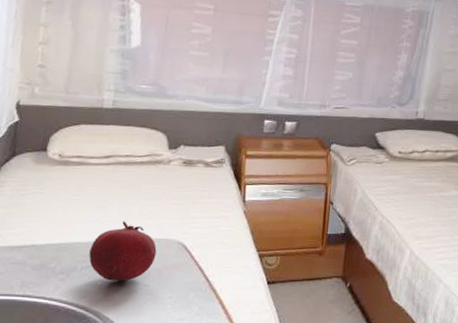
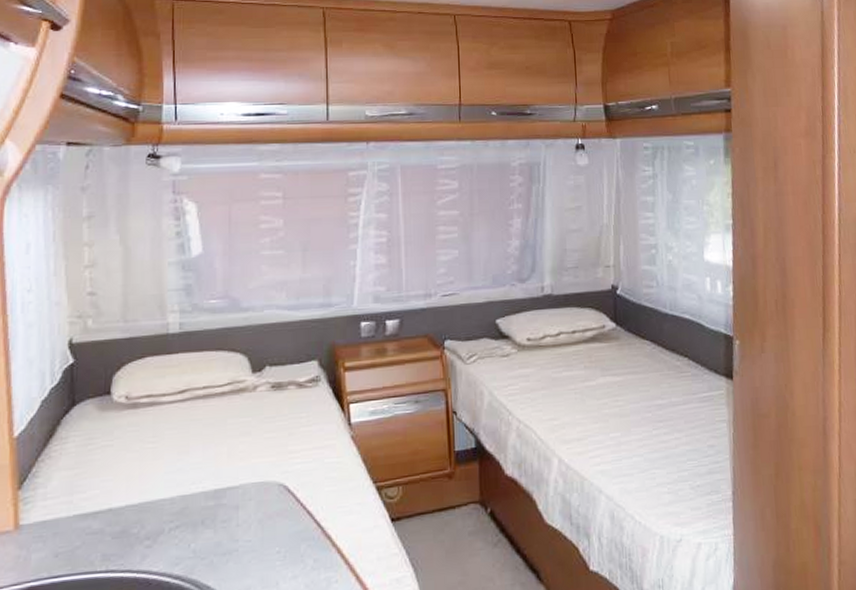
fruit: present [89,221,157,281] -> none [176,466,255,541]

